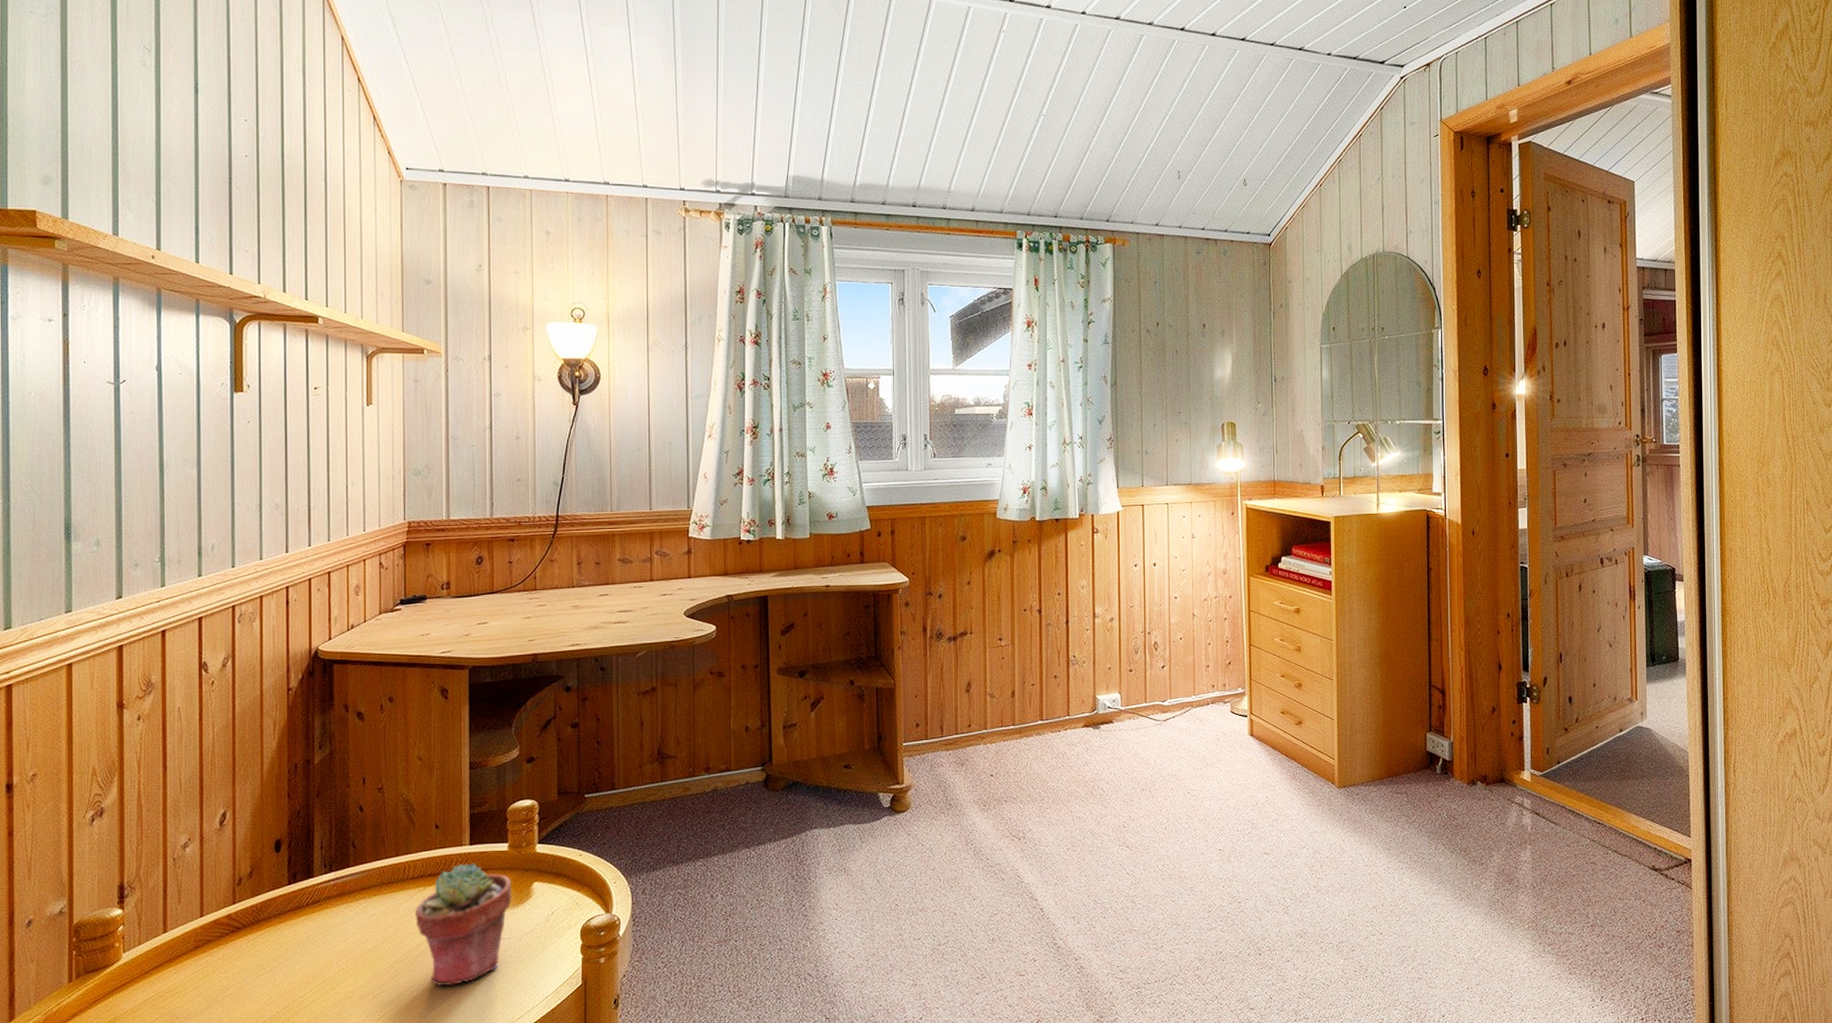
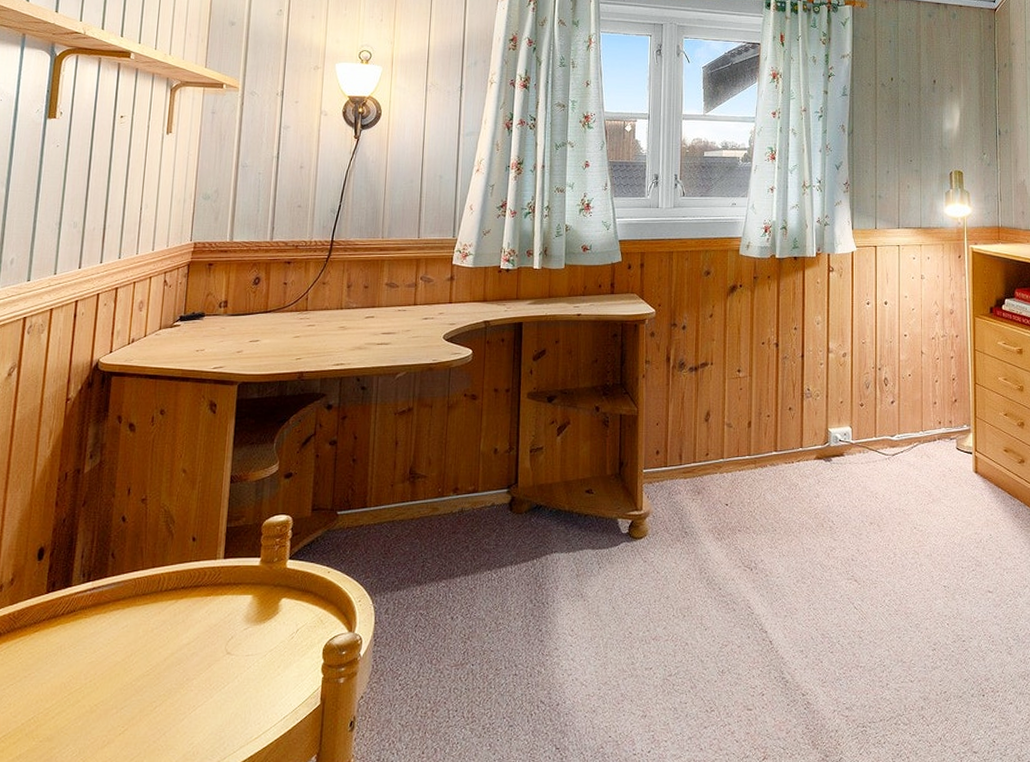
potted succulent: present [415,863,512,987] -> none [165,577,261,703]

